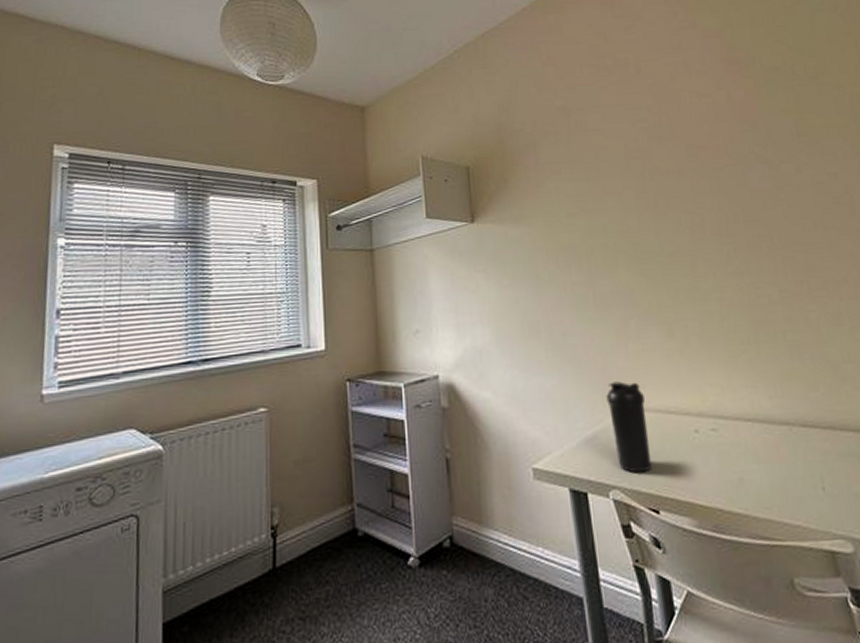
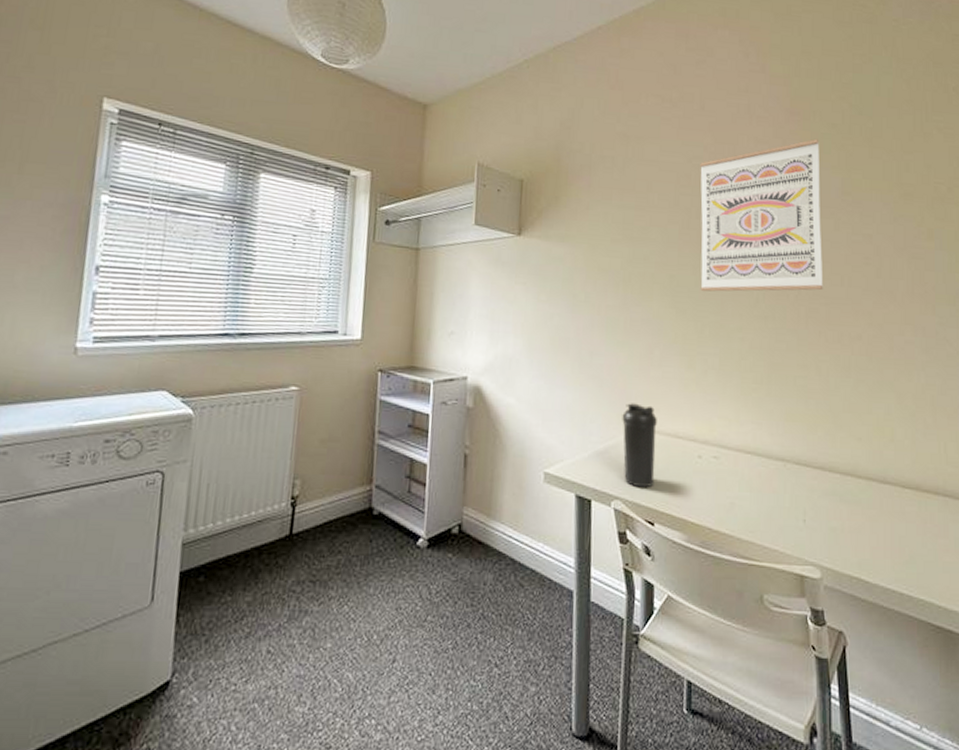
wall art: none [645,84,797,254] -> present [700,139,823,292]

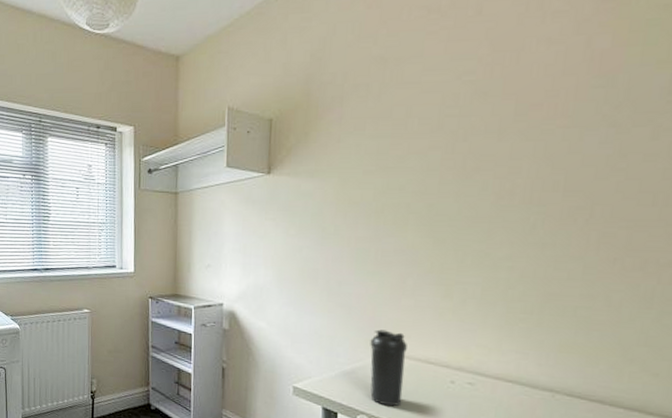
wall art: present [700,139,823,292] -> none [463,27,642,219]

